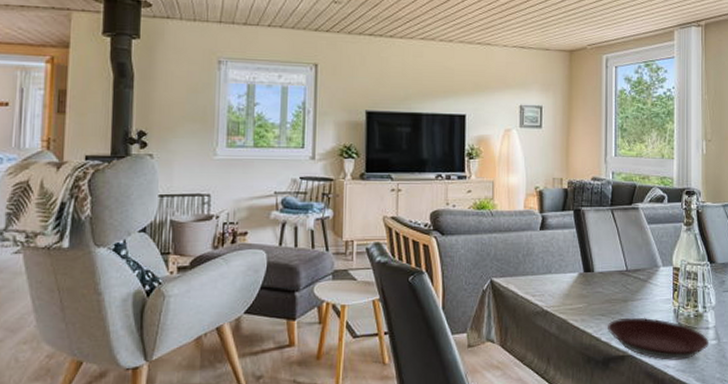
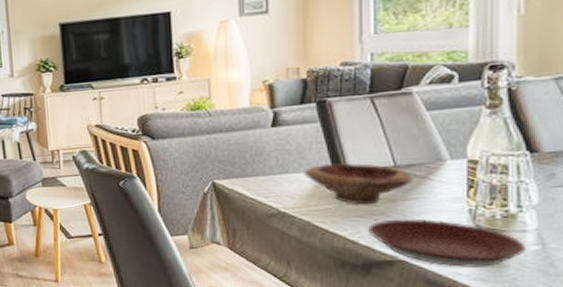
bowl: none [563,266,638,305] -> present [304,163,413,205]

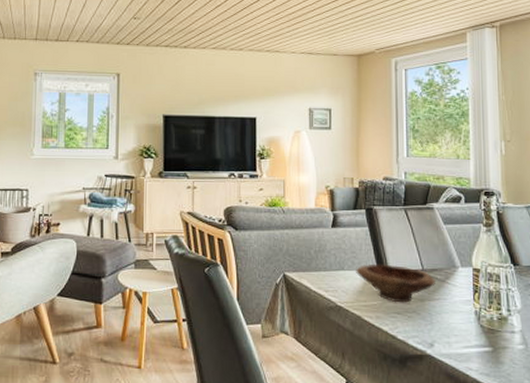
plate: present [368,218,526,267] -> none [404,317,515,363]

